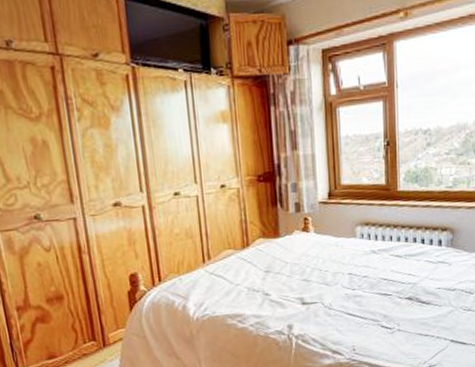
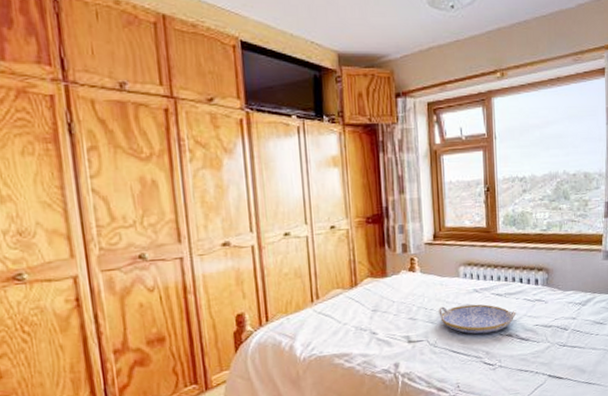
serving tray: none [334,265,417,297] -> present [438,304,516,335]

